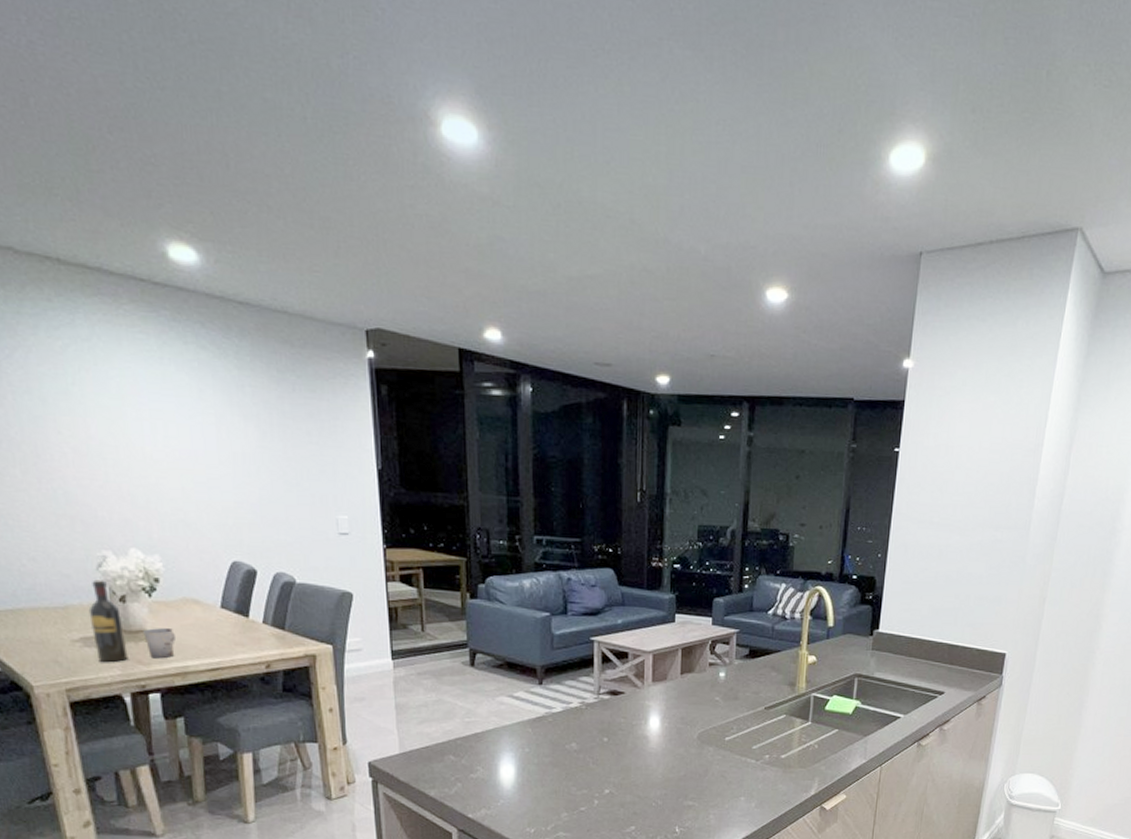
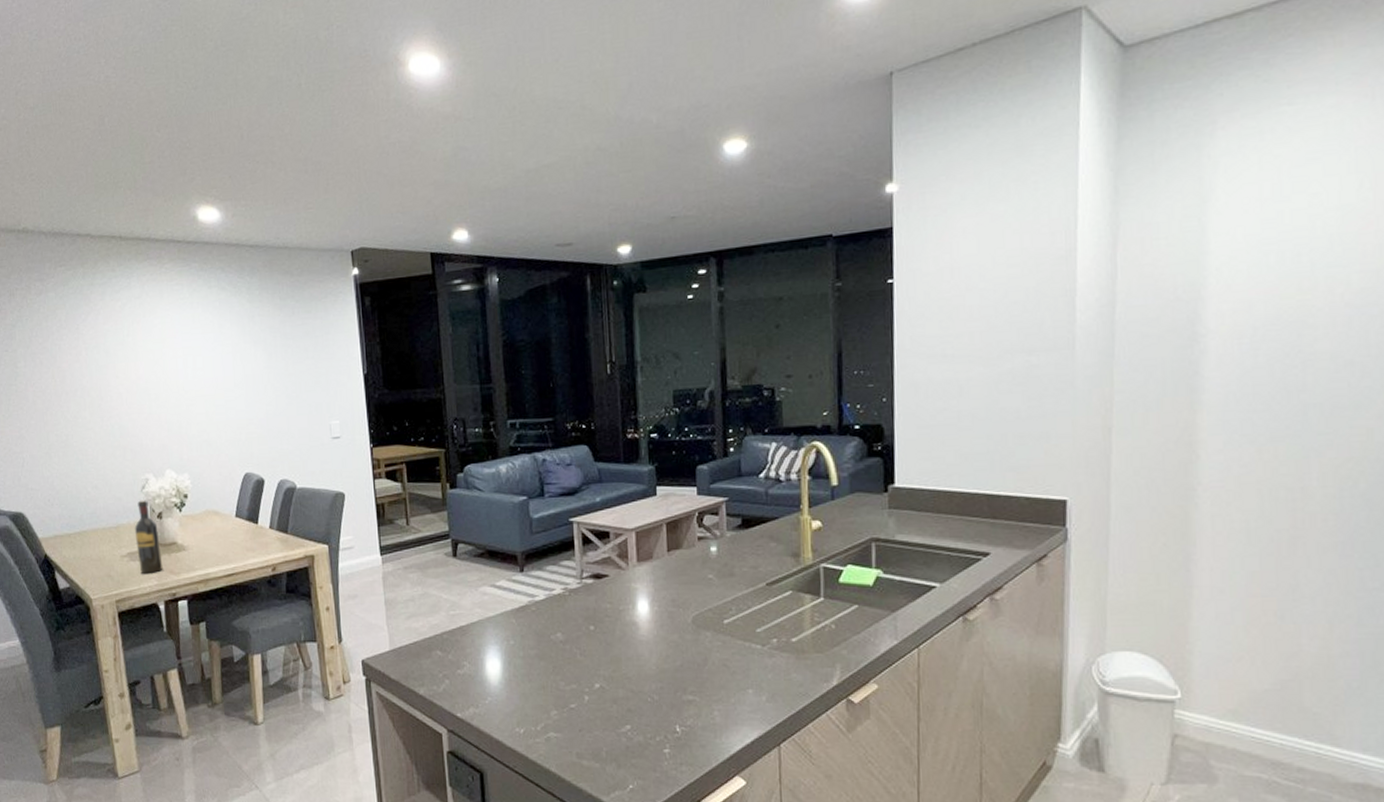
cup: present [143,628,175,659] -> none [175,539,200,568]

